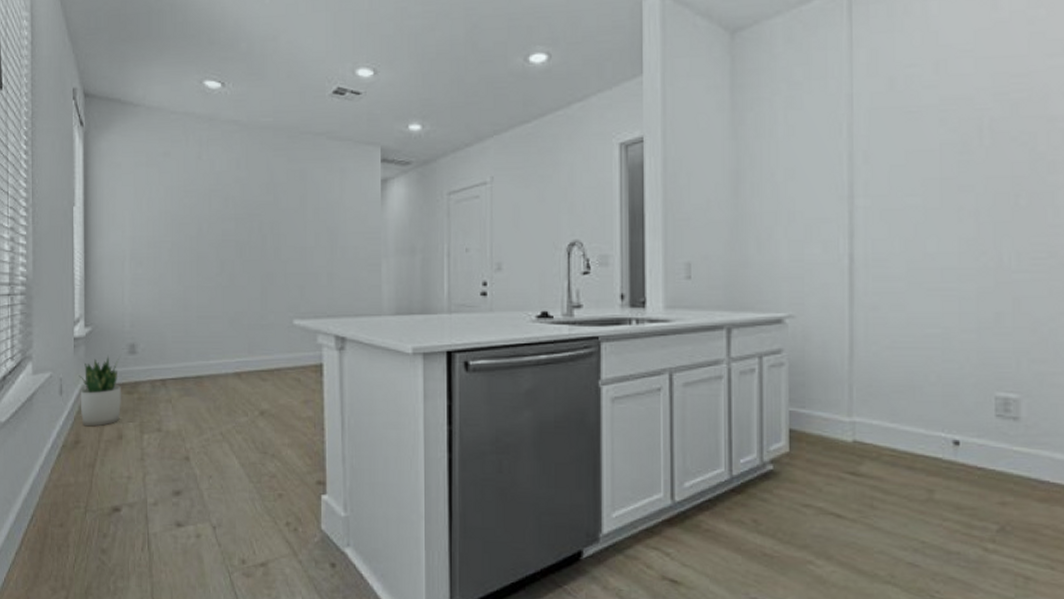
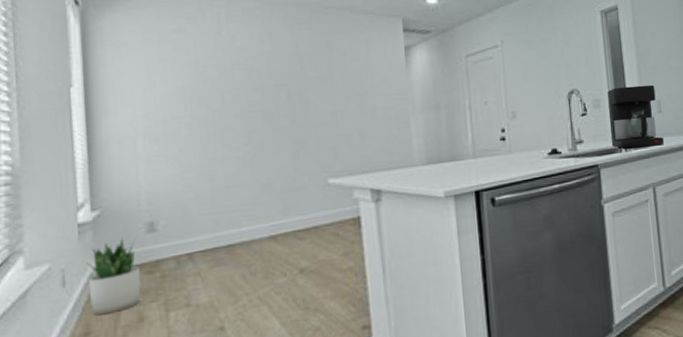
coffee maker: none [618,241,690,321] -> present [607,84,664,149]

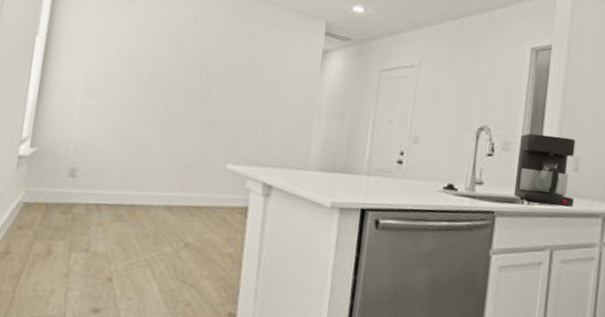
planter: present [86,238,141,316] -> none [14,176,59,241]

